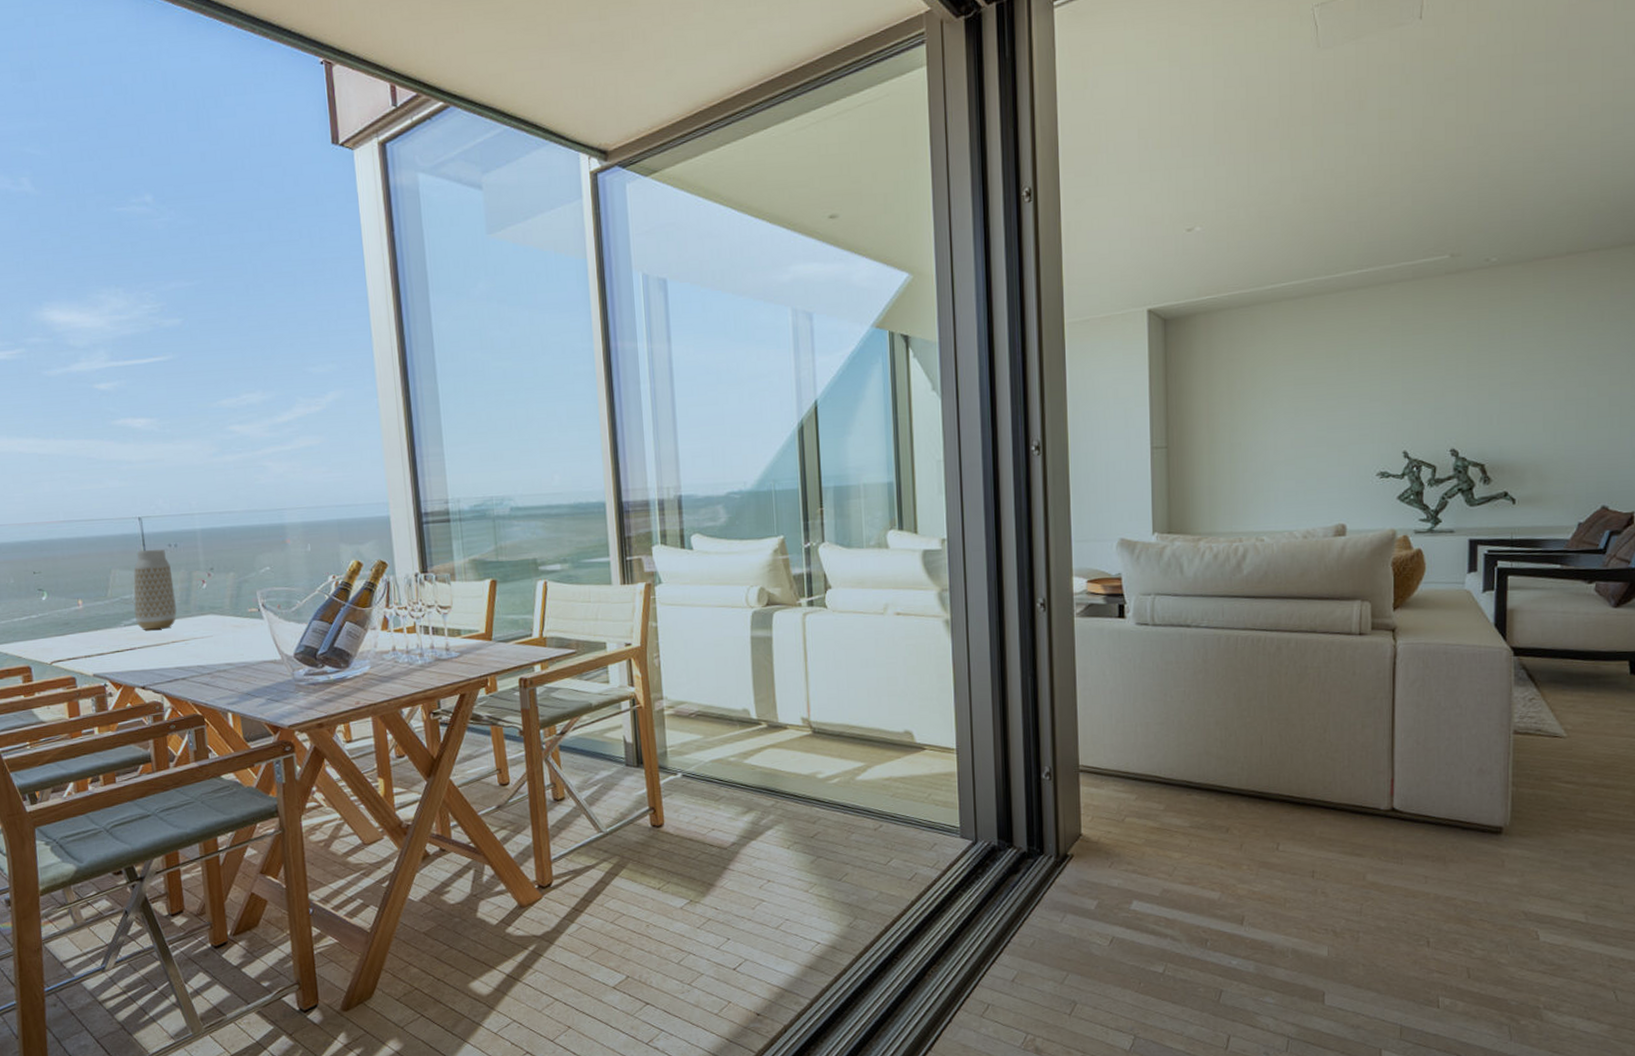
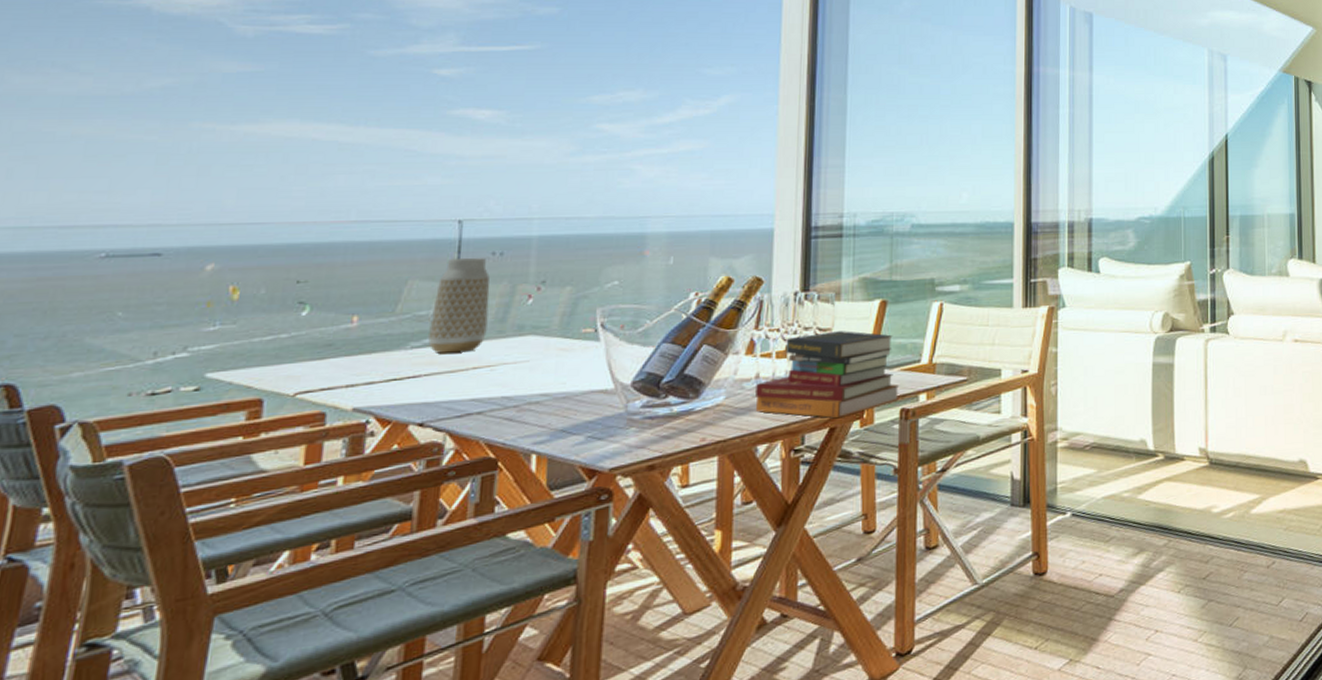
books: none [394,608,516,686] -> present [755,331,900,419]

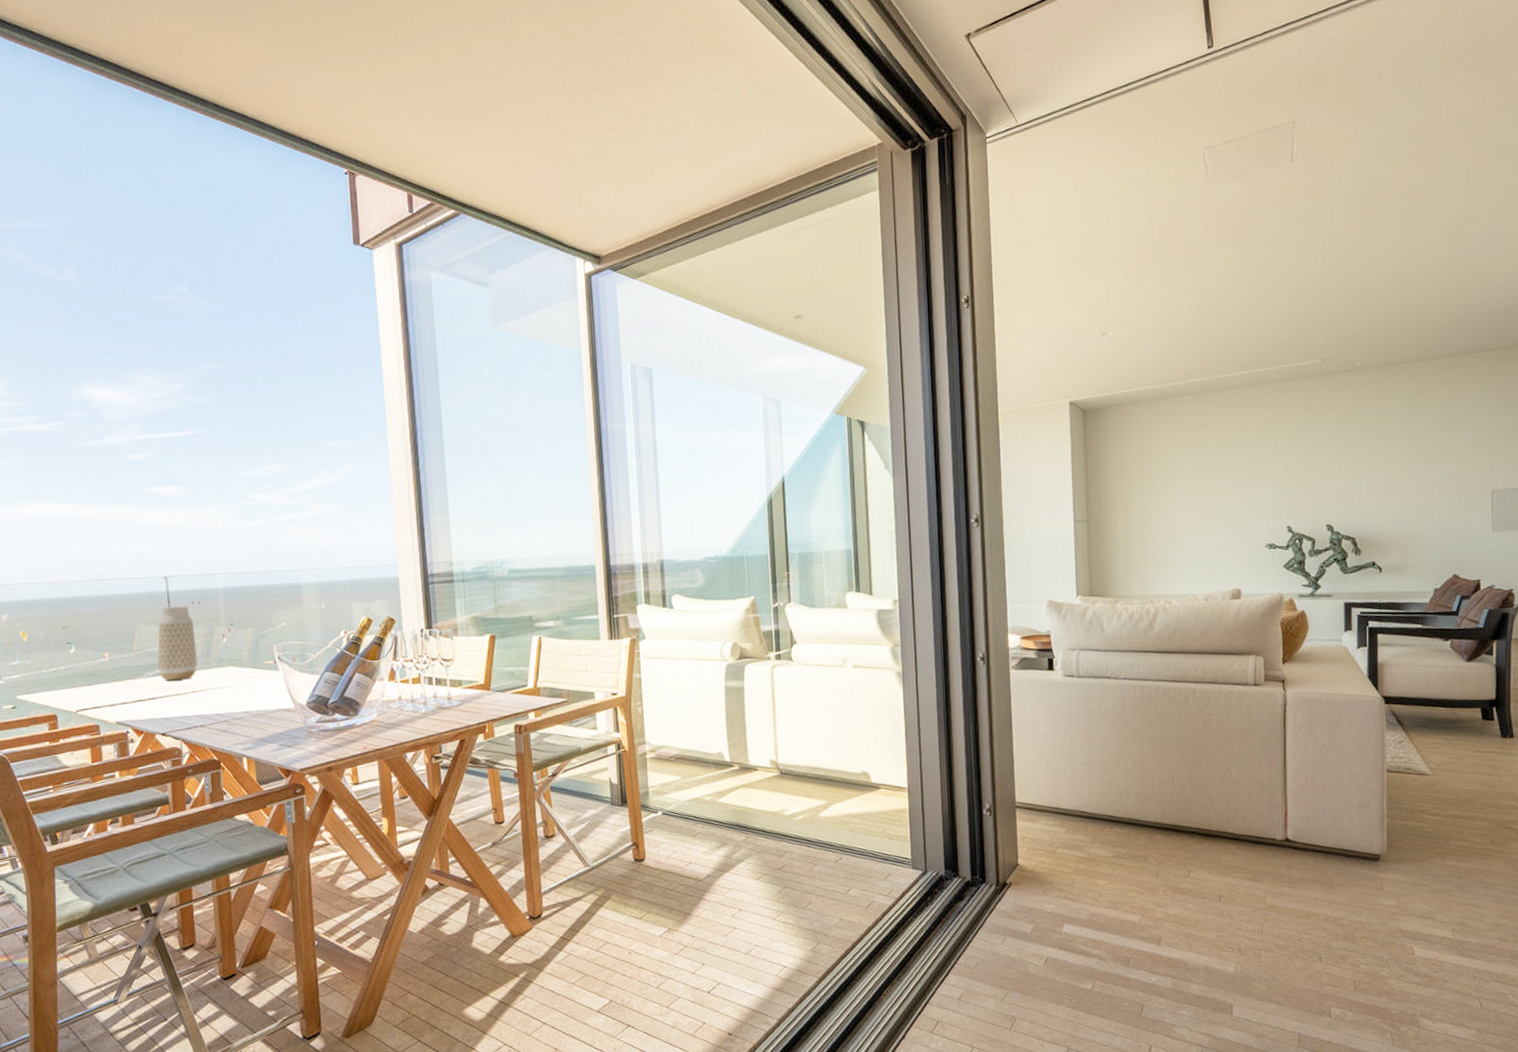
books: present [755,331,900,419] -> none [400,661,512,733]

